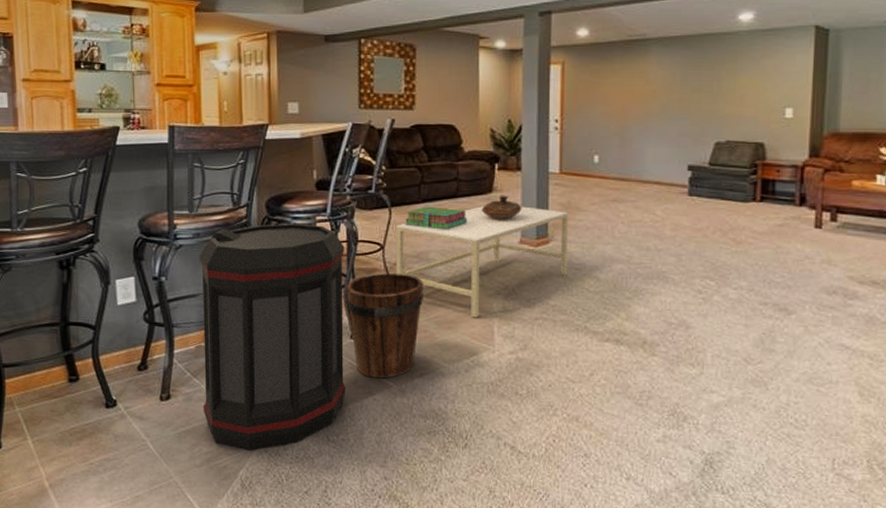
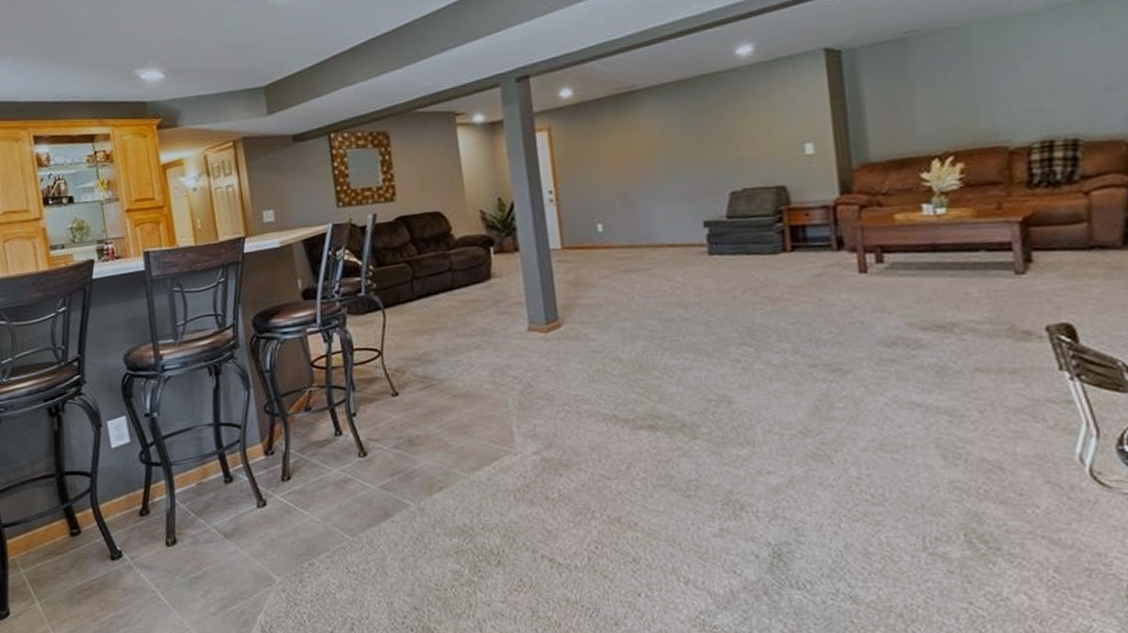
trash can: present [199,223,346,451] -> none [189,337,361,592]
bucket: present [346,273,423,379] -> none [347,379,432,498]
coffee table: present [396,206,569,318] -> none [392,289,585,419]
stack of books: present [405,206,468,230] -> none [401,302,469,327]
decorative bowl: present [481,195,522,220] -> none [481,280,526,309]

